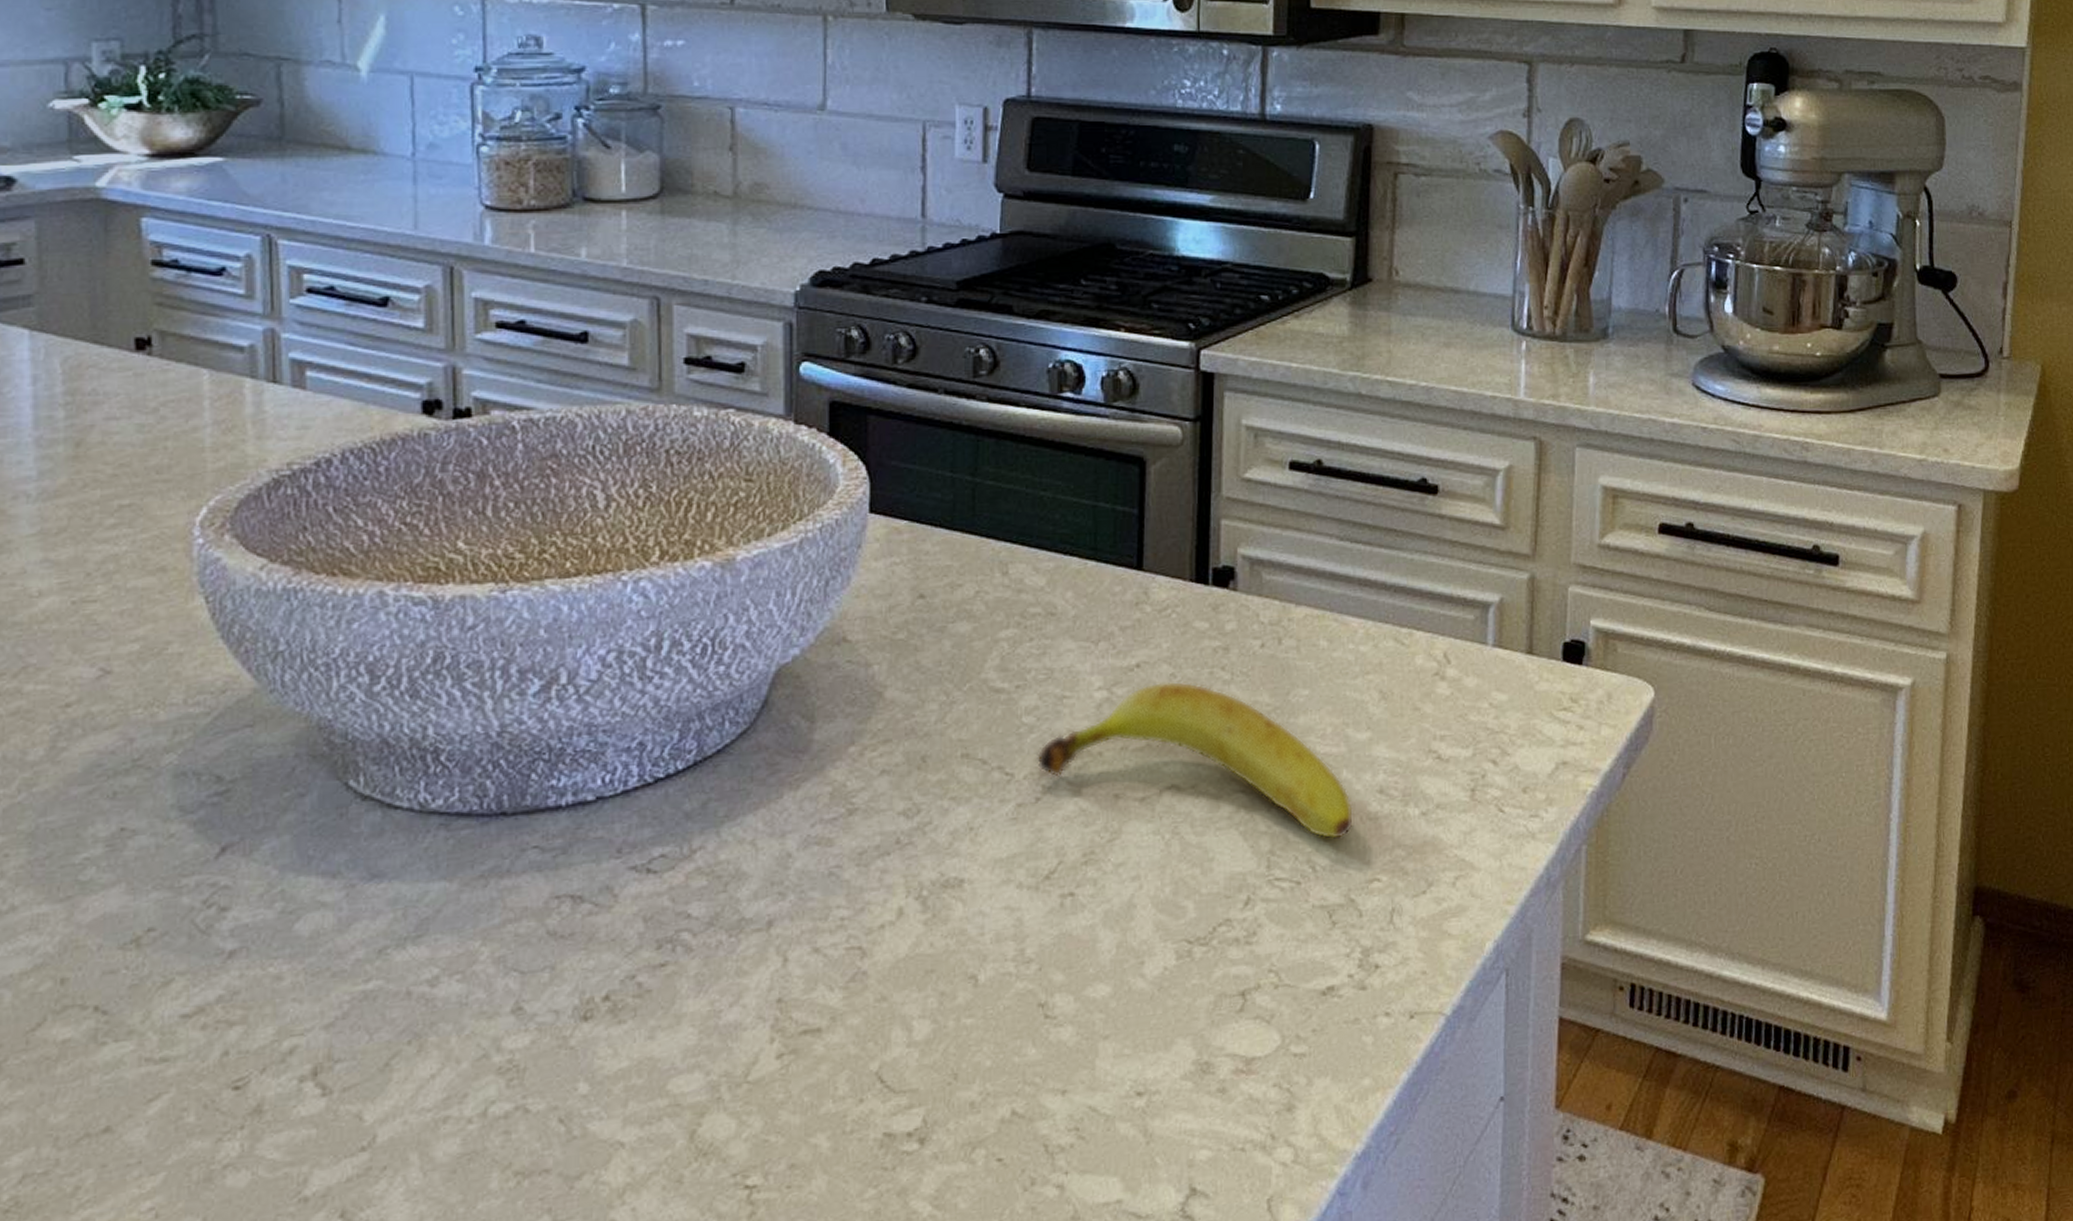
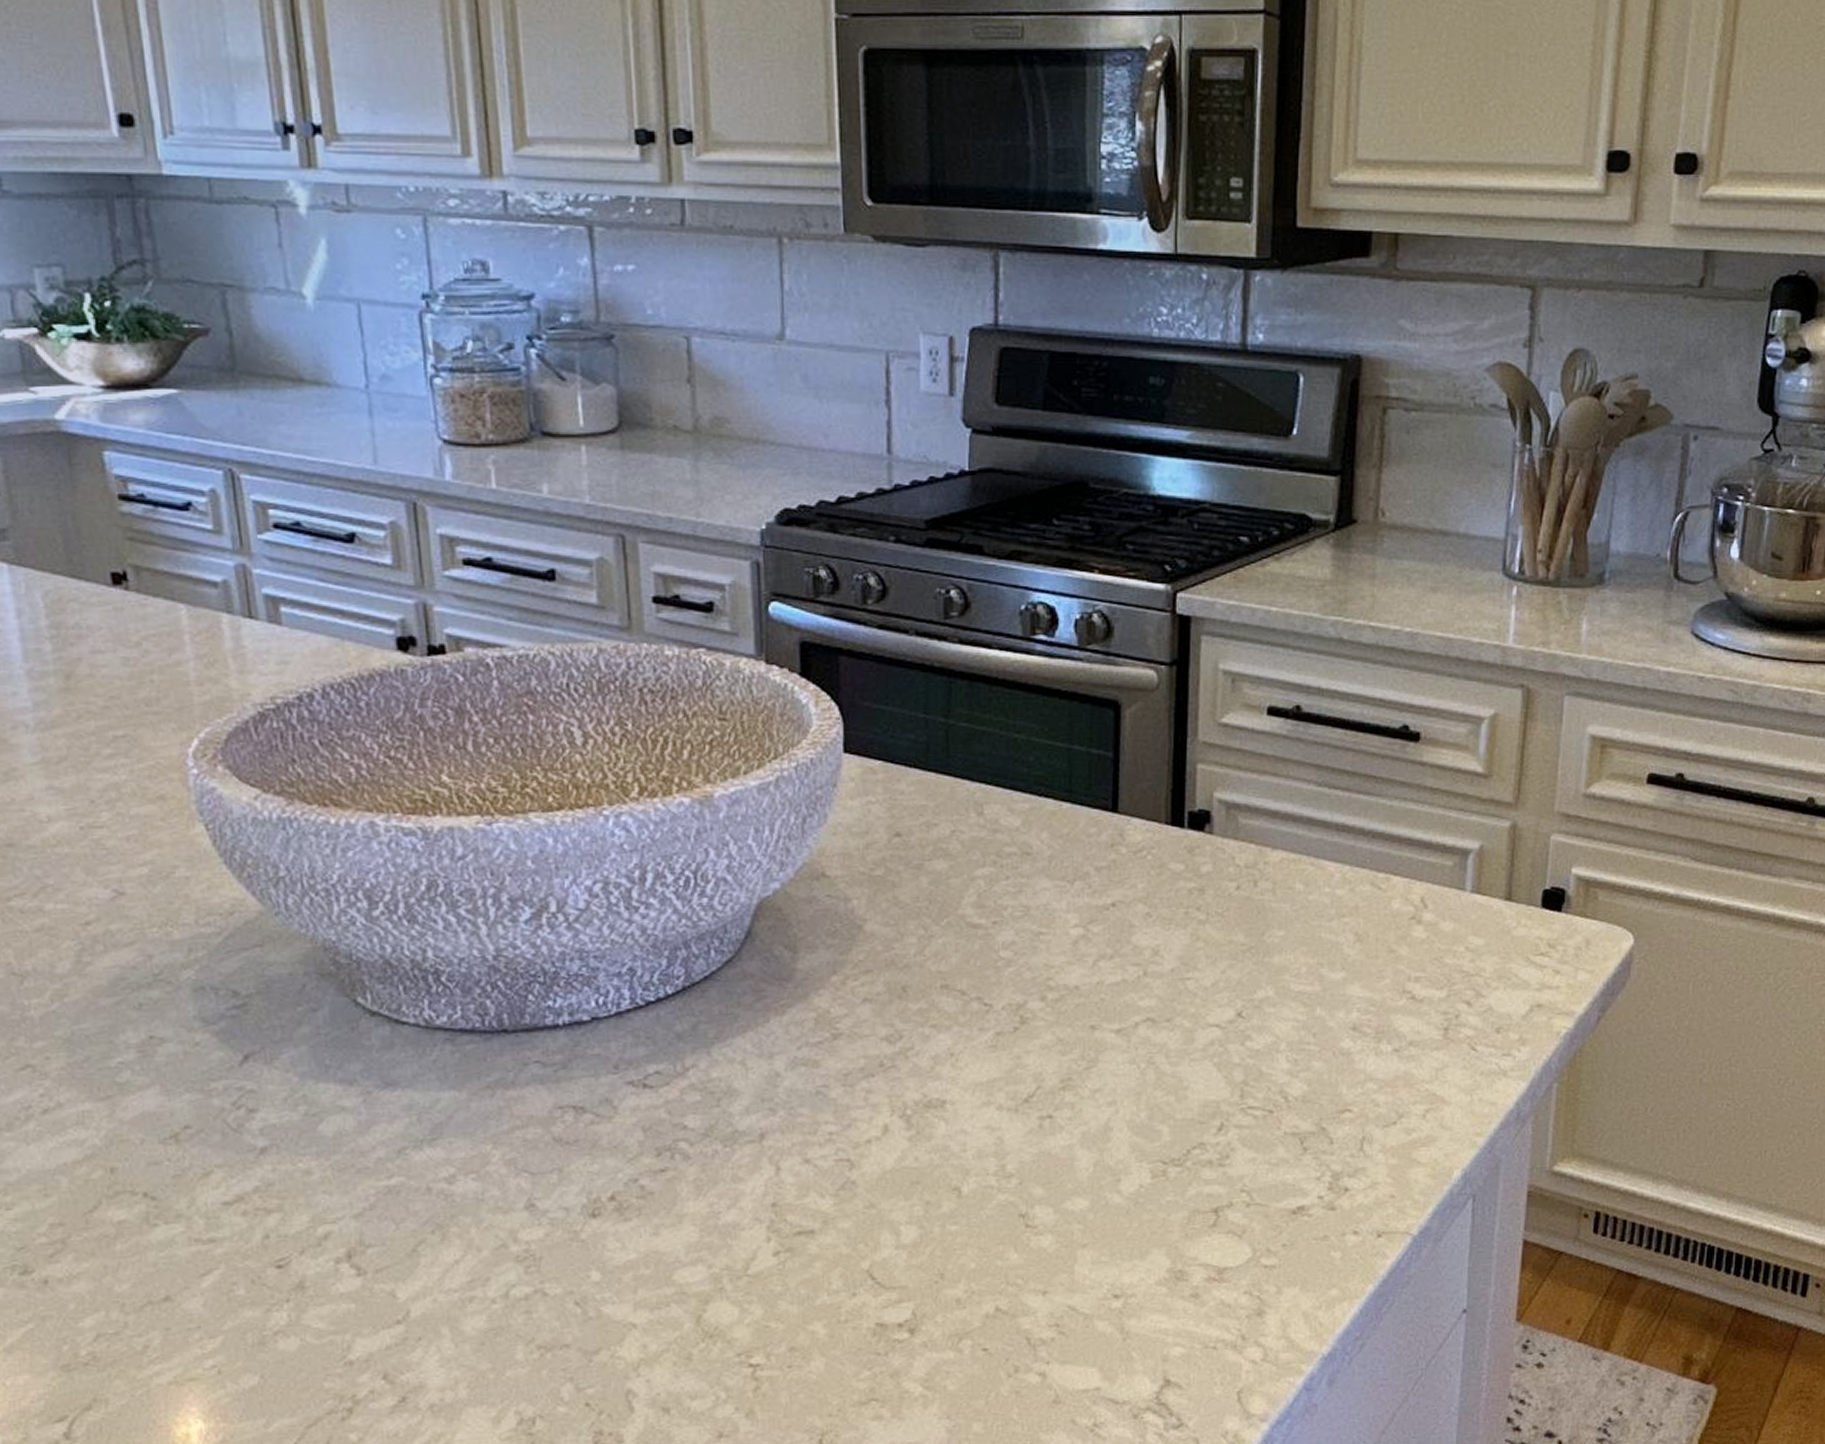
fruit: present [1037,681,1353,840] -> none [1014,920,1326,1073]

